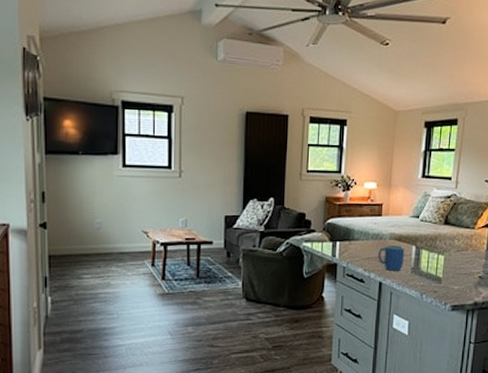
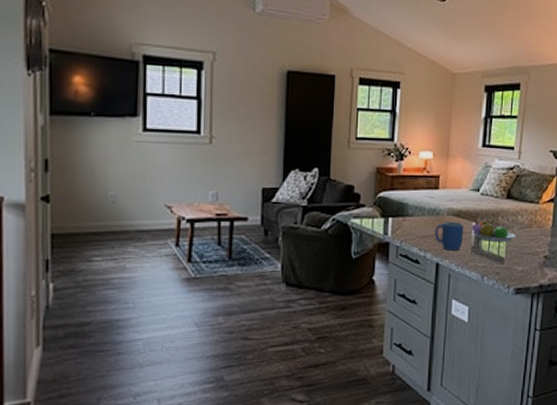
fruit bowl: none [412,244,453,263] -> present [472,220,516,242]

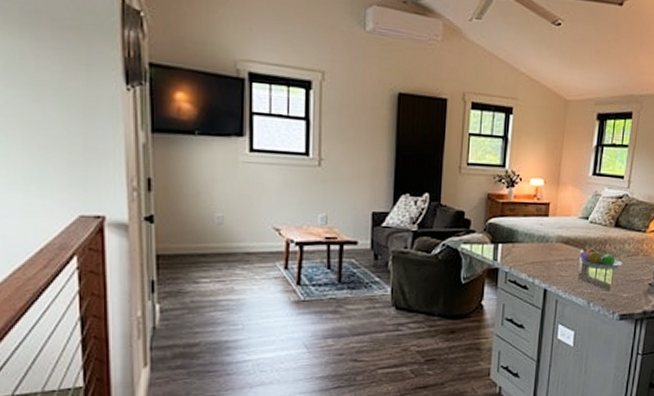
mug: present [435,221,464,250] -> none [543,248,573,277]

